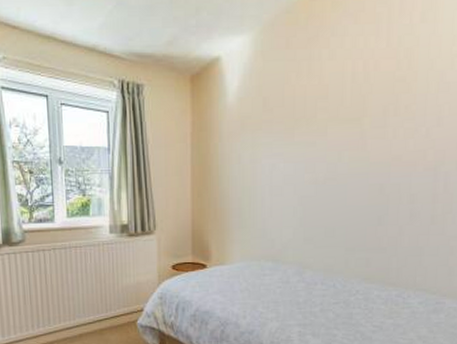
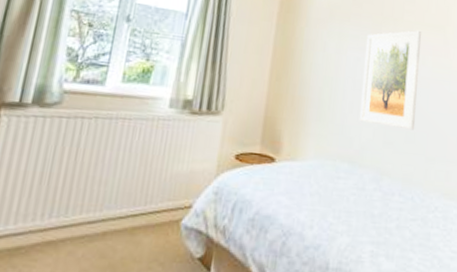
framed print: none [279,126,337,226] -> present [359,30,422,131]

